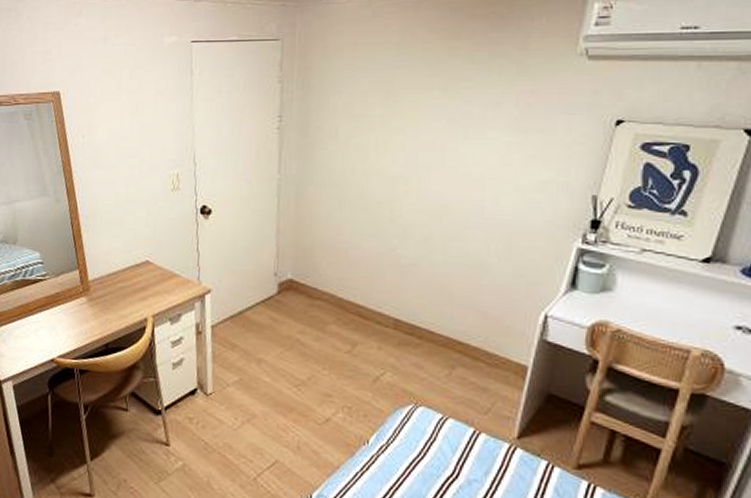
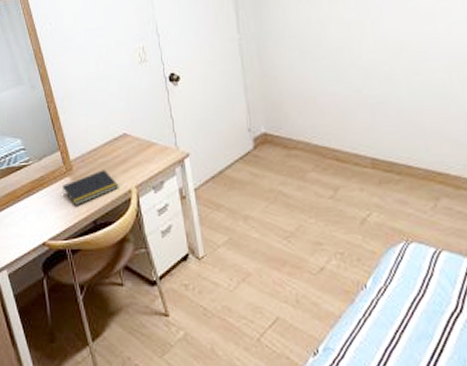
notepad: none [77,294,136,327] -> present [63,169,119,206]

